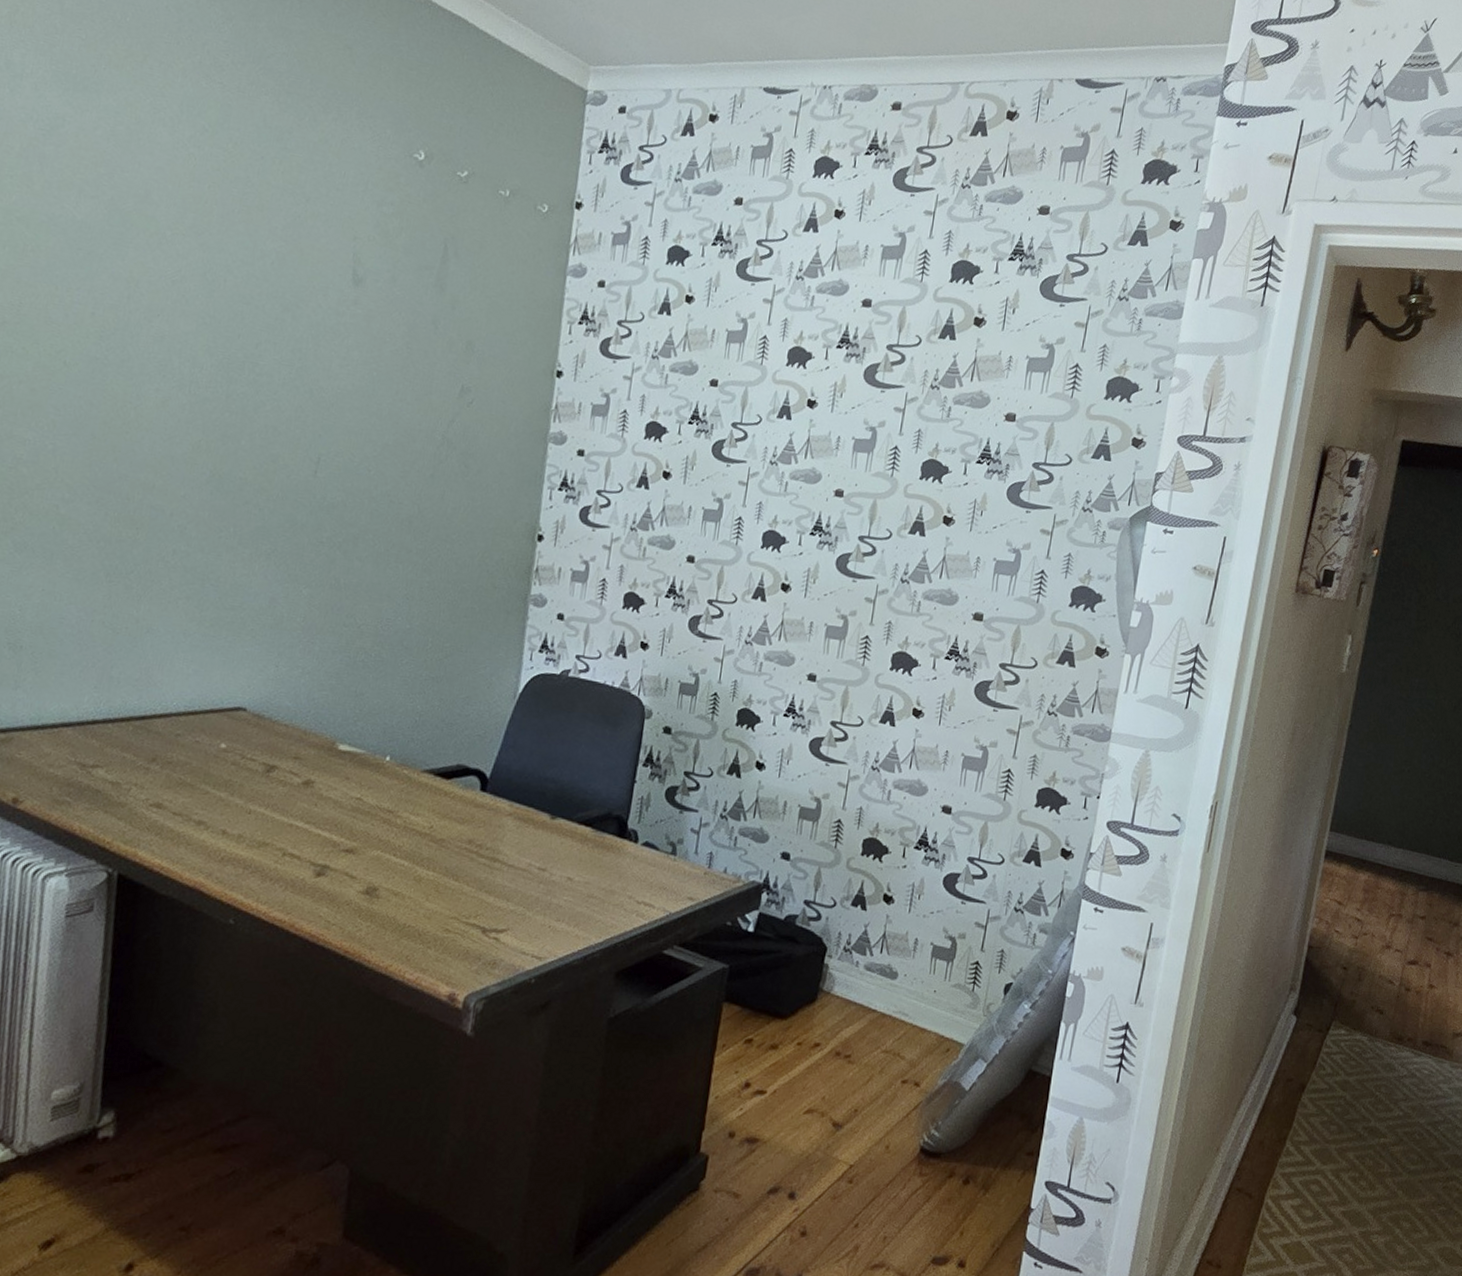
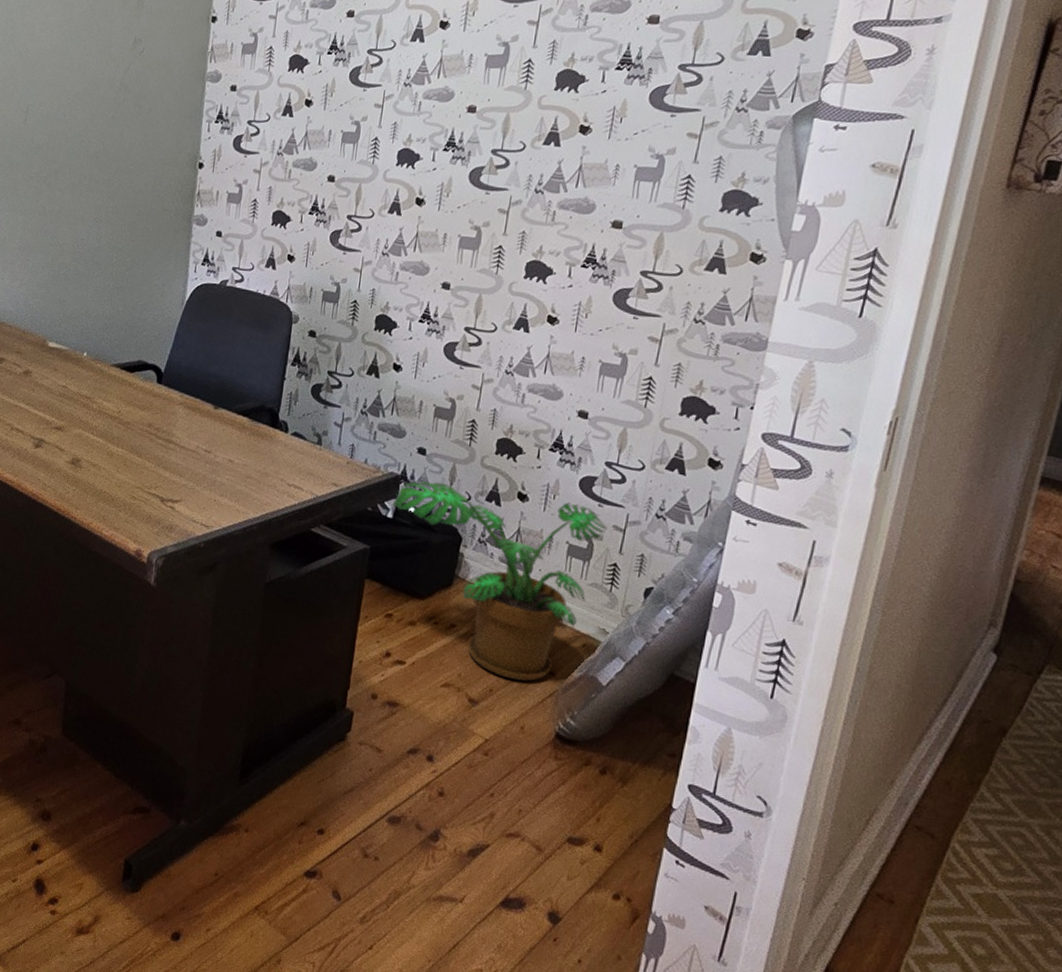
potted plant: none [753,889,970,1096] -> present [392,481,607,681]

